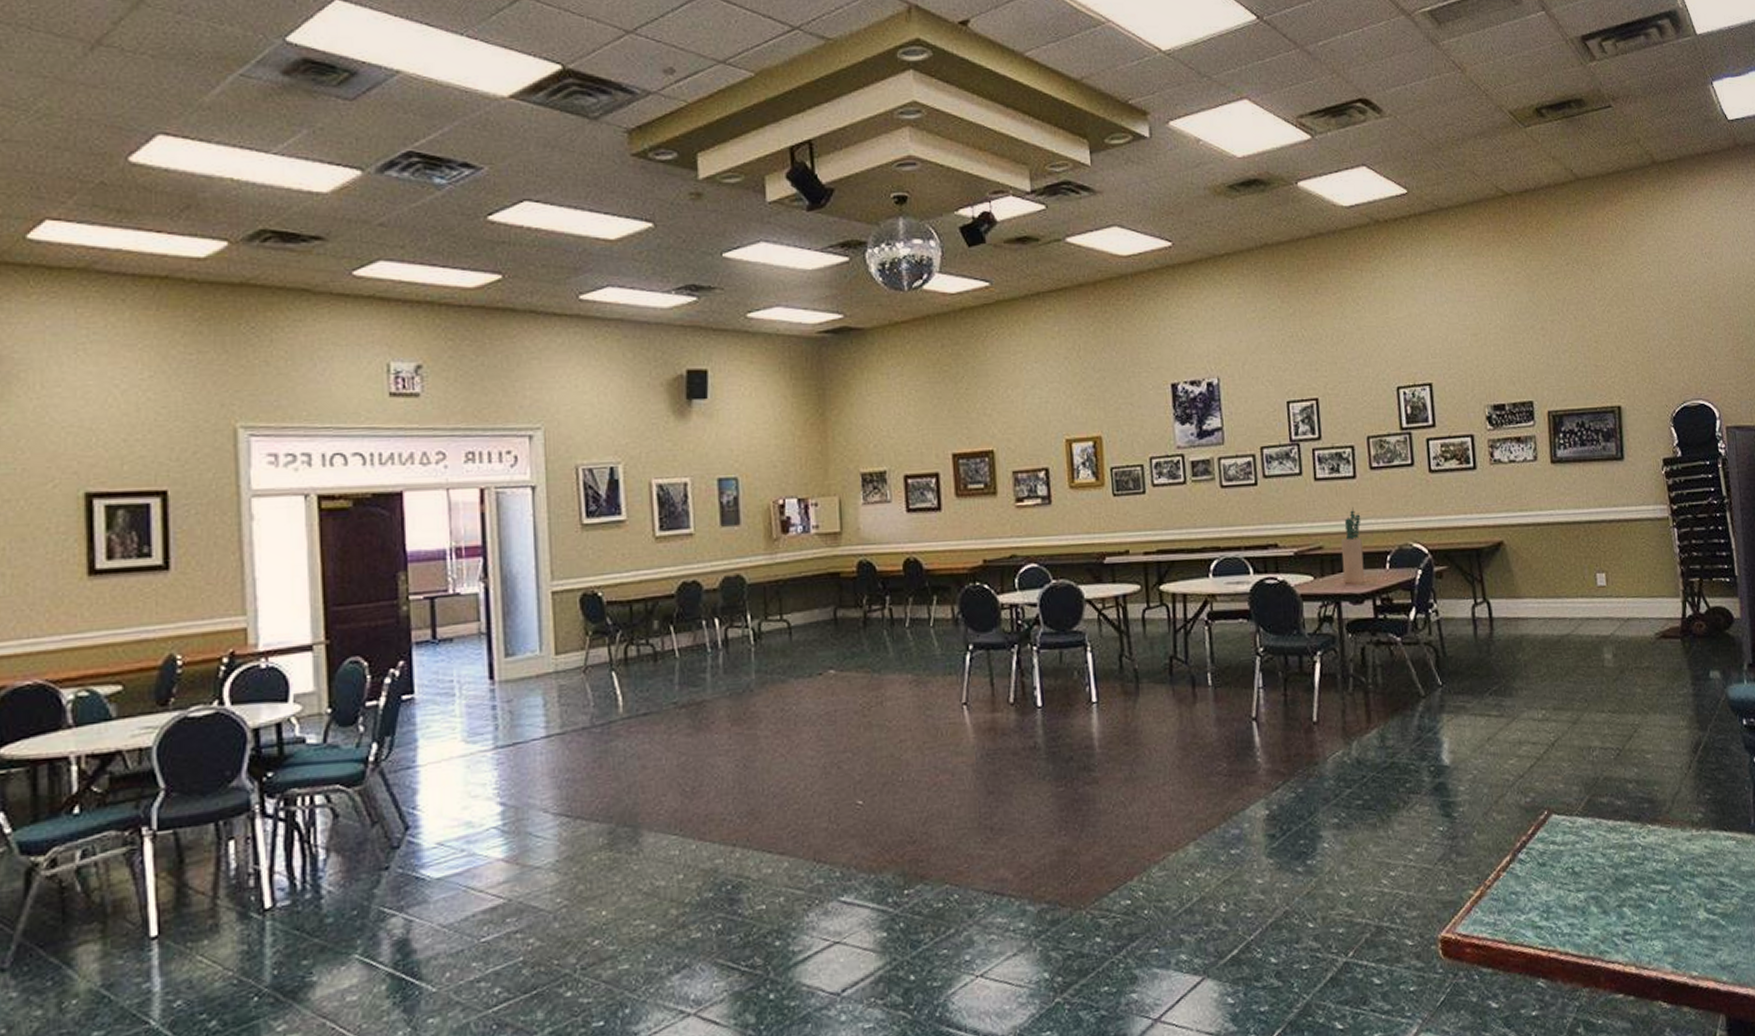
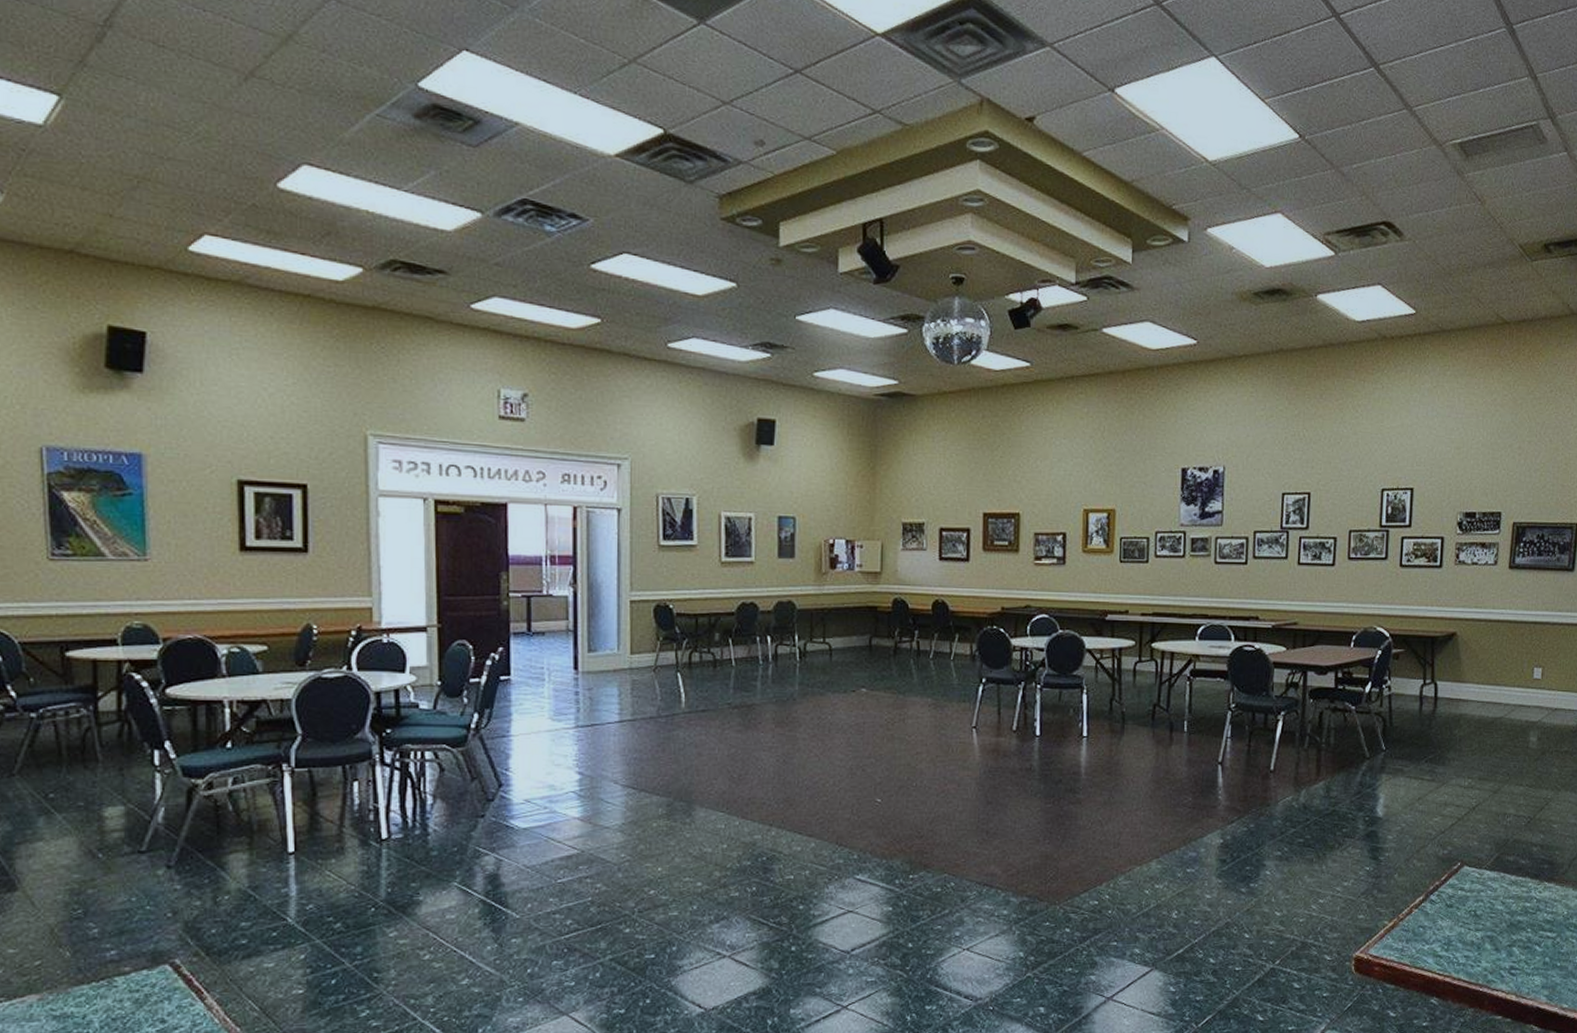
vase: present [1340,507,1365,585] -> none [1312,591,1335,658]

